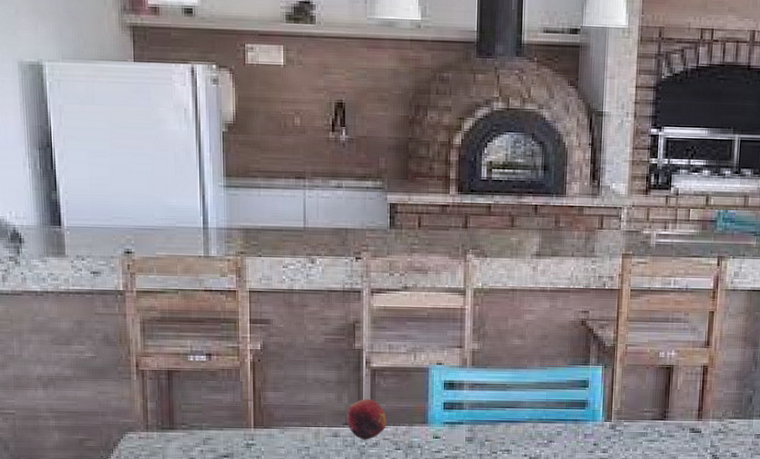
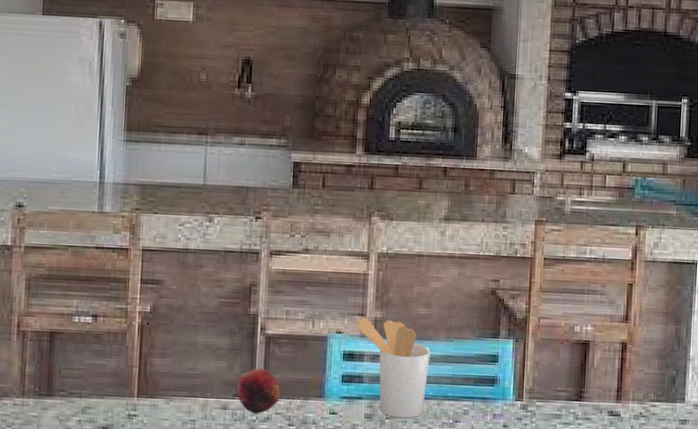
utensil holder: none [455,349,525,441] -> present [355,317,431,419]

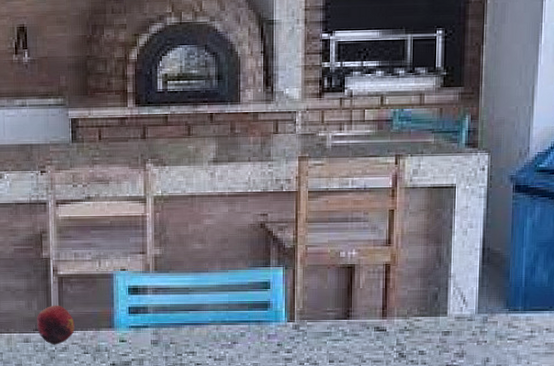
utensil holder: present [355,317,431,419] -> none [138,254,207,343]

